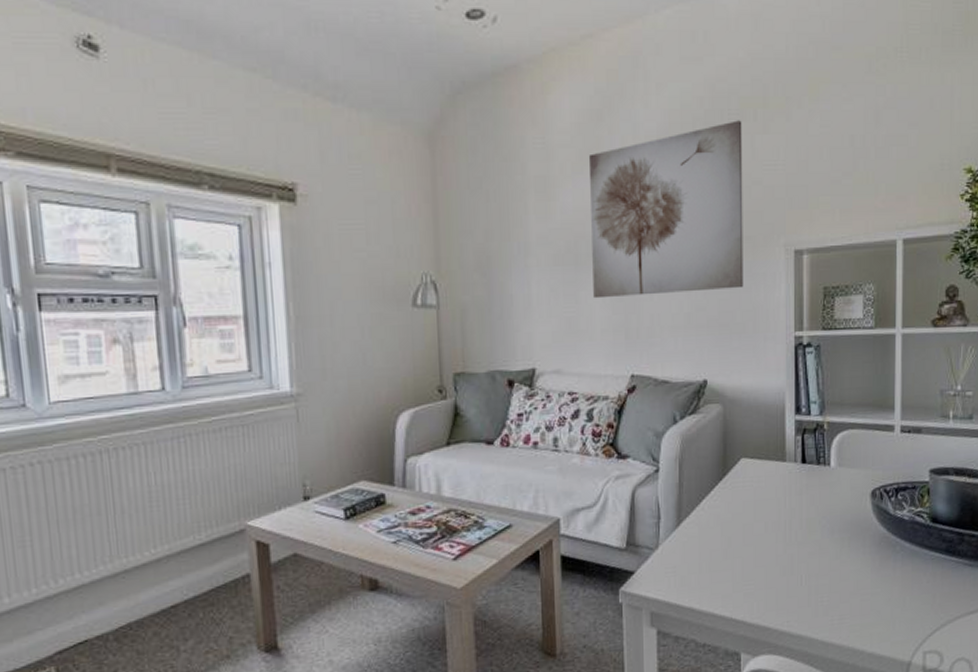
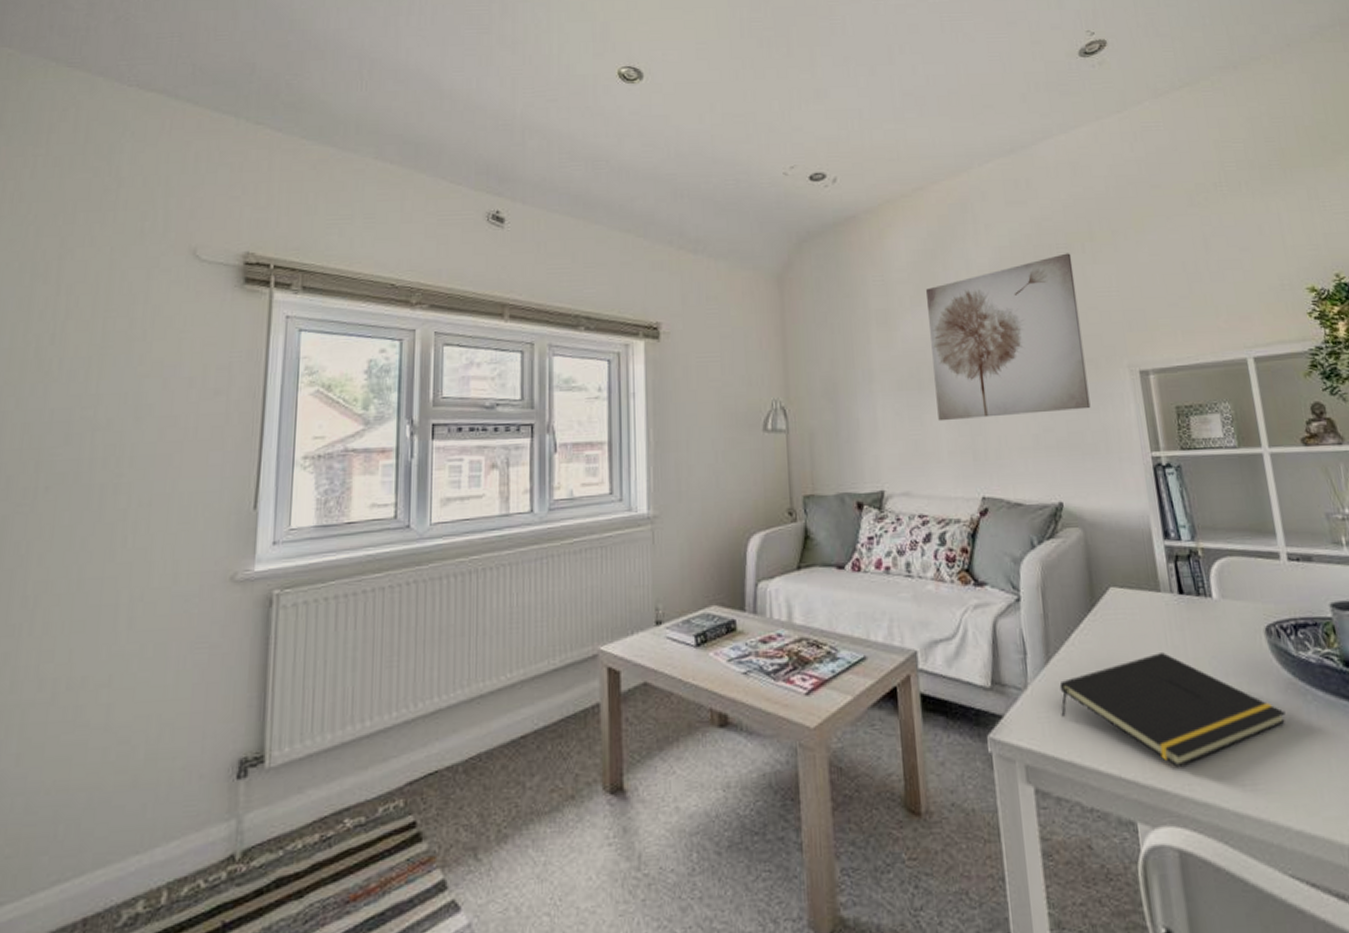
notepad: none [686,514,876,608] -> present [1059,652,1285,767]

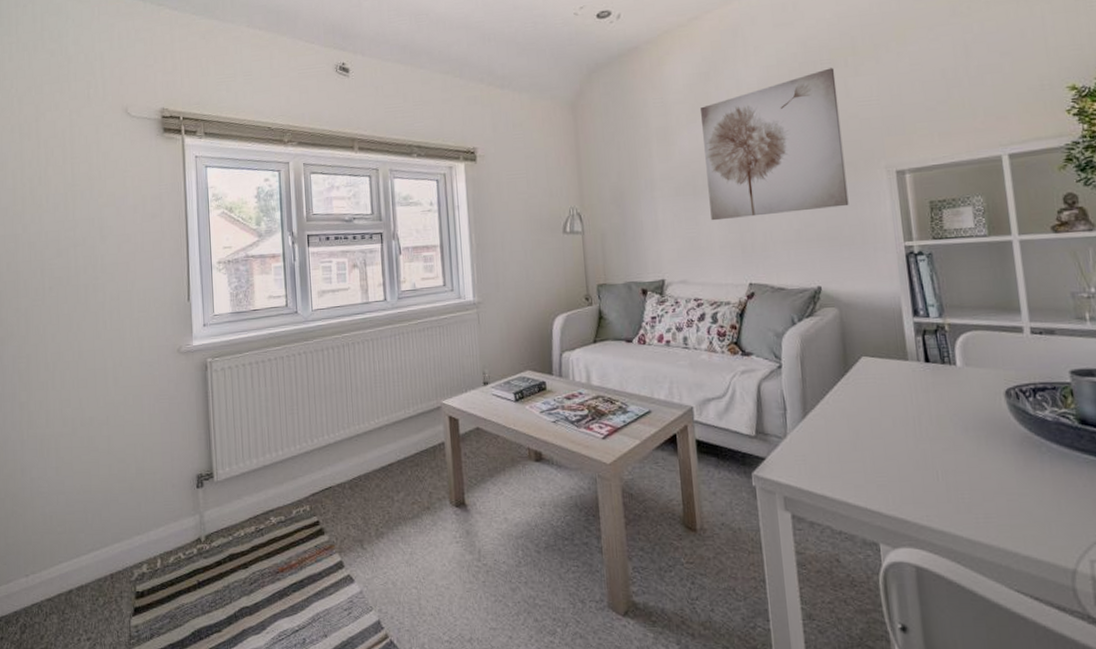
notepad: present [1059,652,1285,767] -> none [815,410,1020,502]

